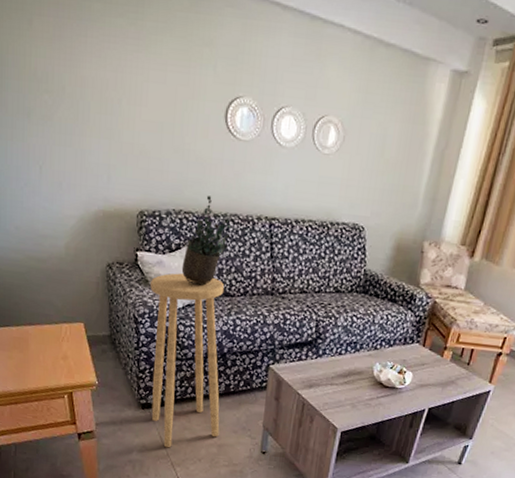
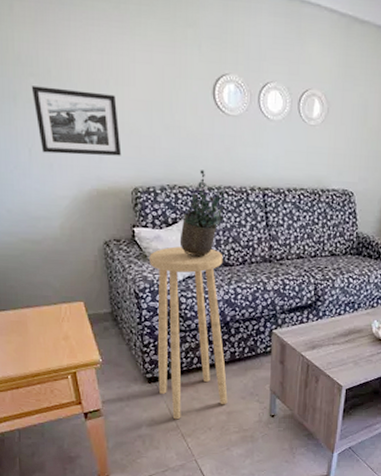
picture frame: none [45,102,130,178] -> present [31,86,122,156]

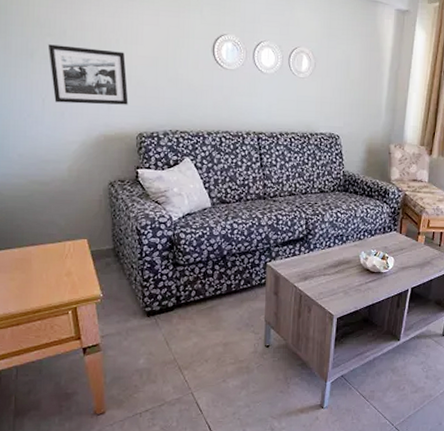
stool: present [149,246,228,420] -> none [151,186,224,353]
potted plant: present [179,170,229,257] -> none [180,117,227,196]

